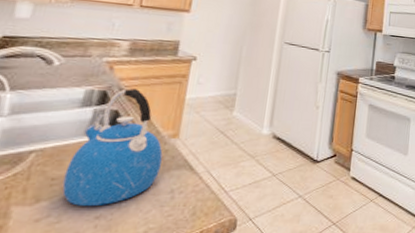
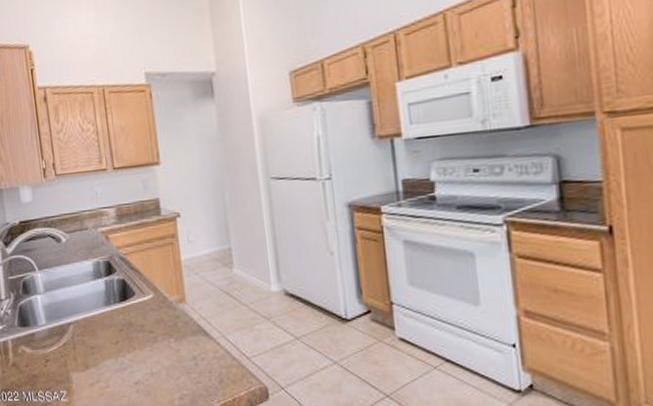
kettle: present [62,88,163,206] -> none [99,255,178,372]

